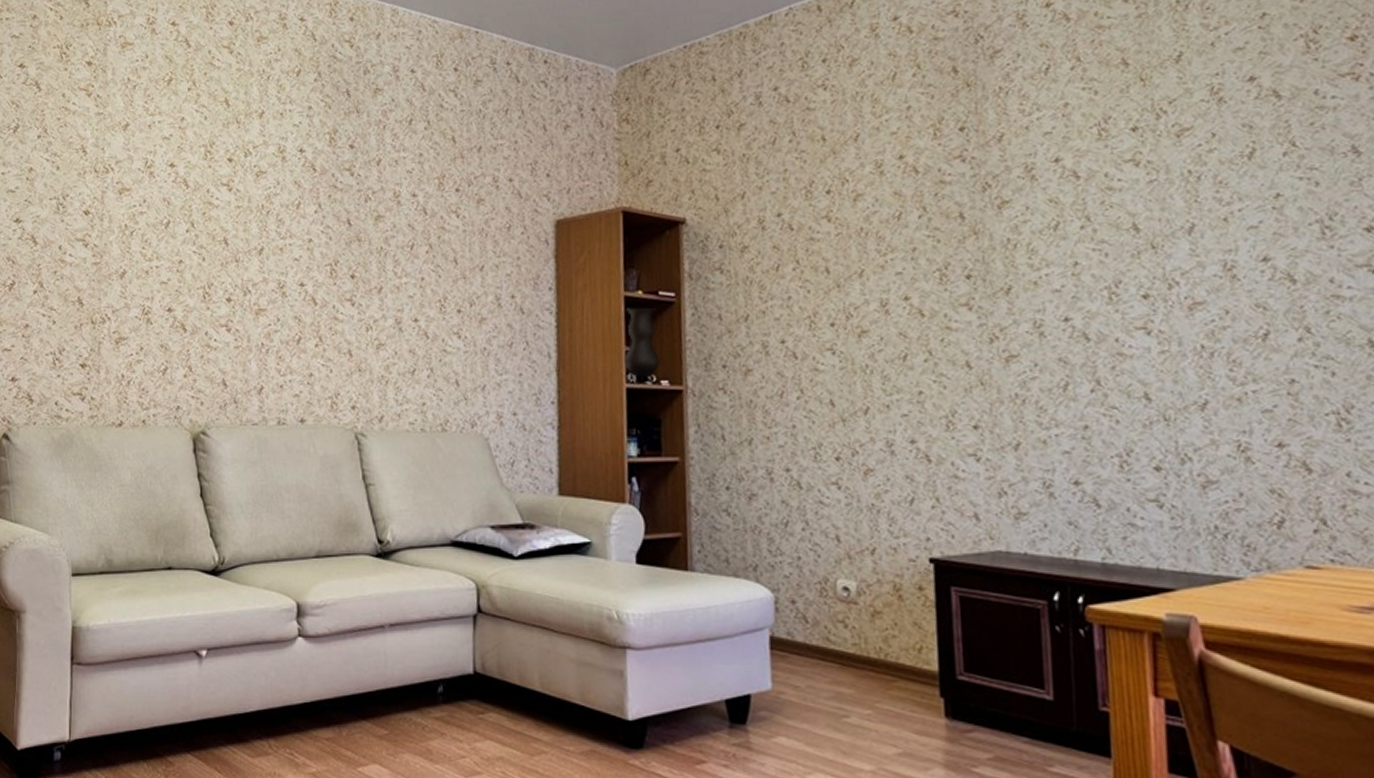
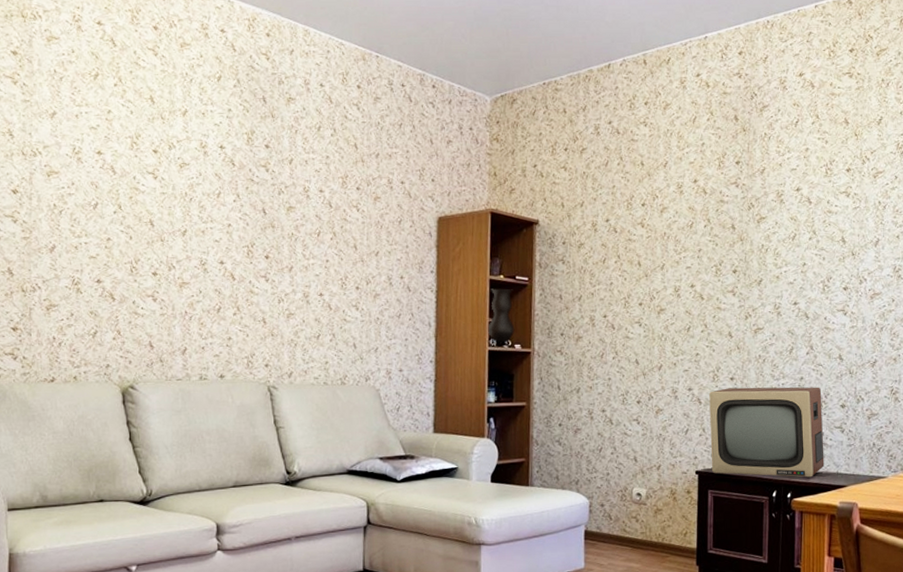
television: none [942,439,1135,576] -> present [709,387,825,479]

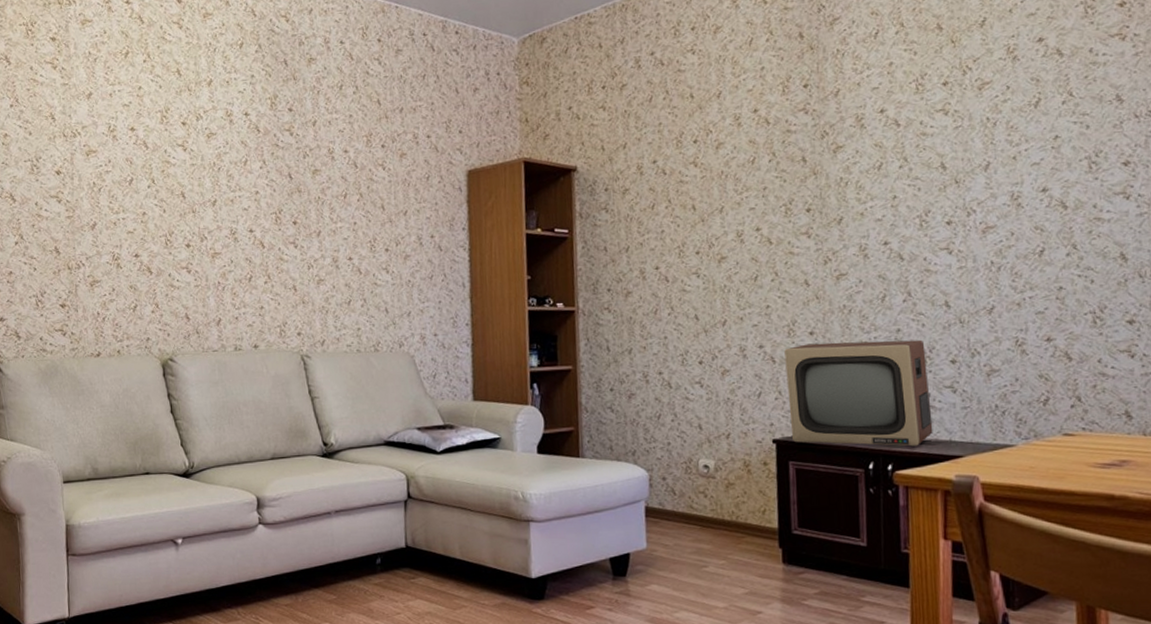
vase: present [488,288,515,343] -> none [526,243,556,302]

